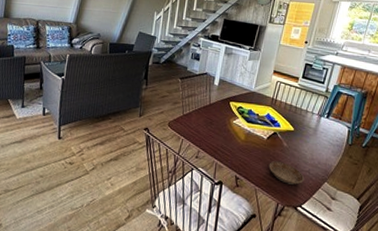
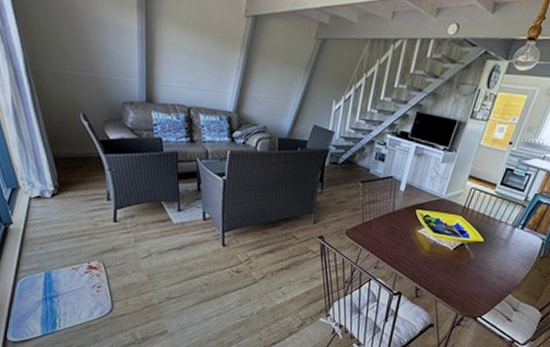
saucer: present [269,161,304,185] -> none [452,273,488,297]

